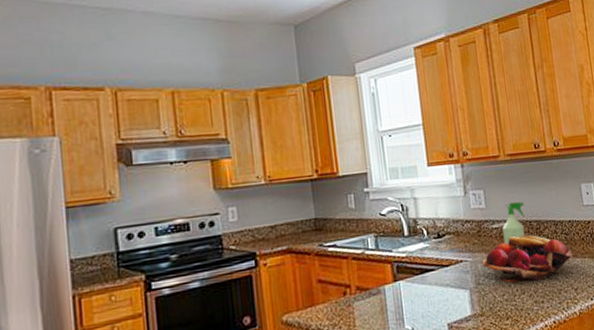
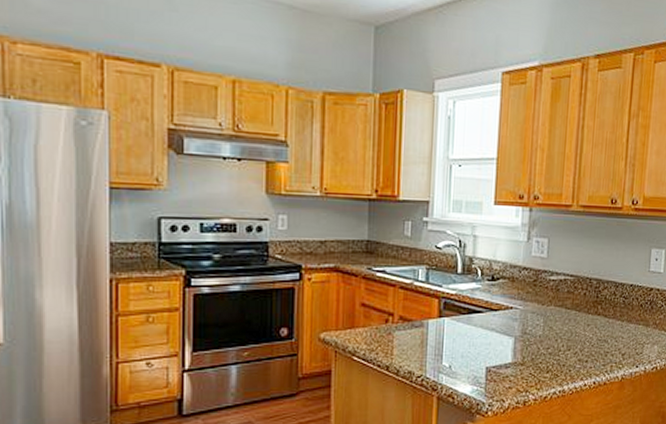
fruit basket: present [482,235,574,283] -> none [532,291,628,339]
spray bottle: present [502,201,525,250] -> none [559,256,589,306]

